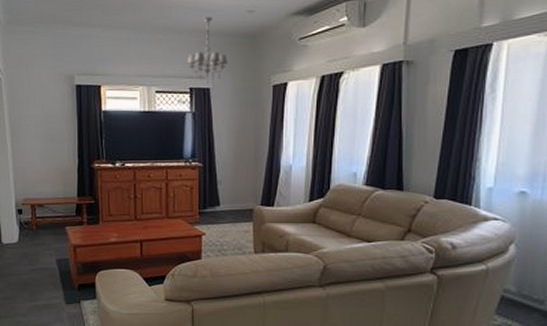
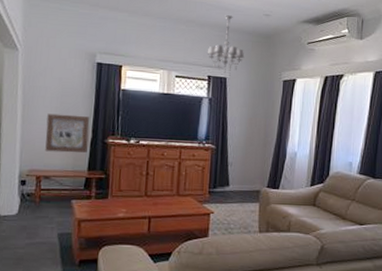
wall art: none [34,141,75,180] -> present [45,113,90,153]

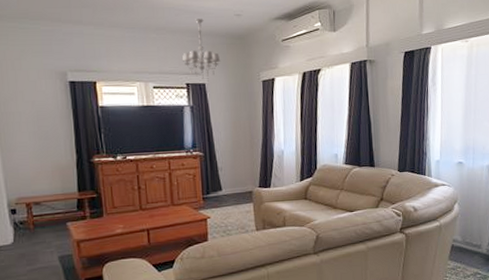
wall art: present [45,113,90,153] -> none [26,137,74,178]

